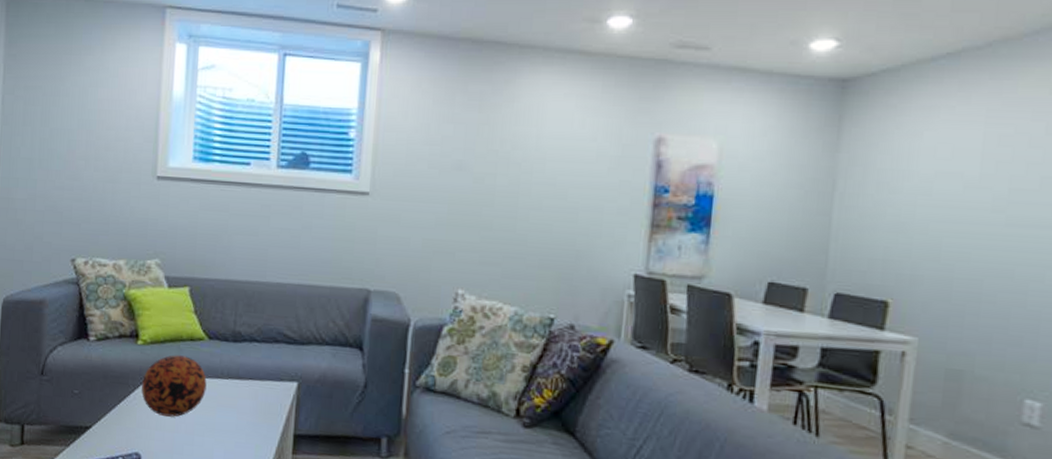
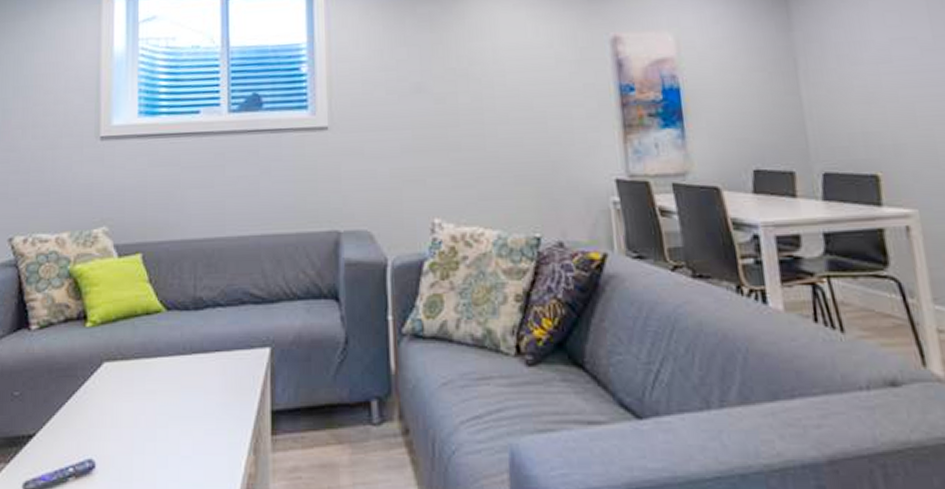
decorative ball: present [141,355,207,417] -> none [93,334,167,409]

